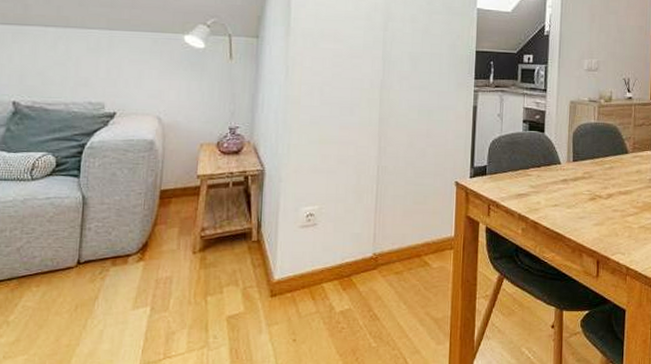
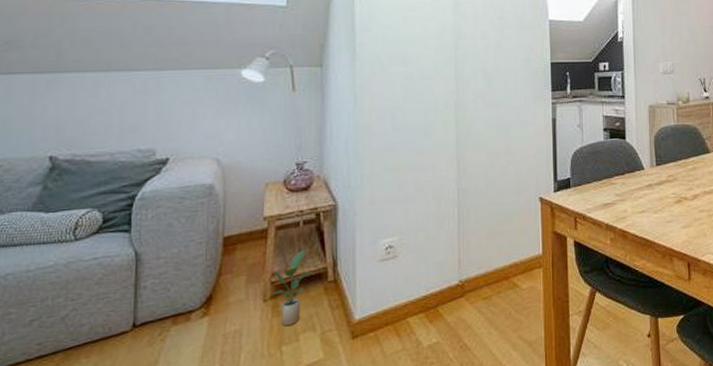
potted plant: none [201,208,239,279] -> present [272,249,313,327]

